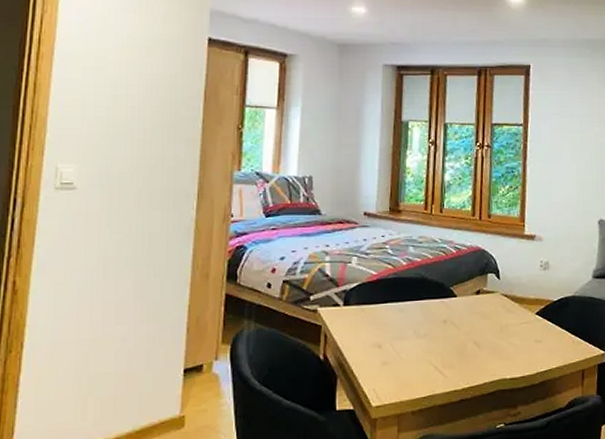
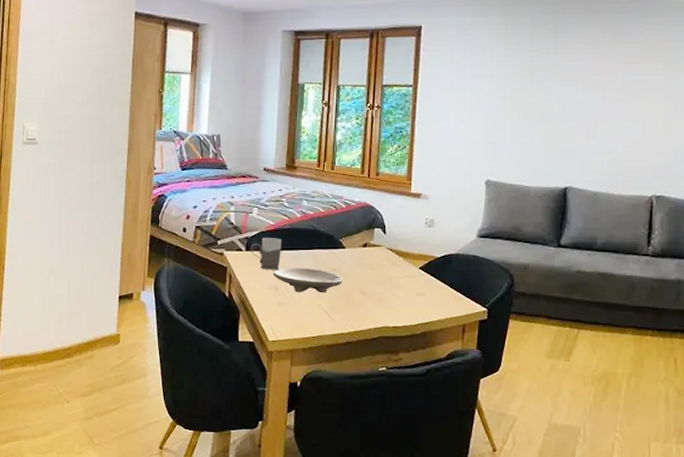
mug: none [349,289,386,326] -> present [250,238,282,270]
bowl: none [375,320,455,350] -> present [273,268,342,293]

